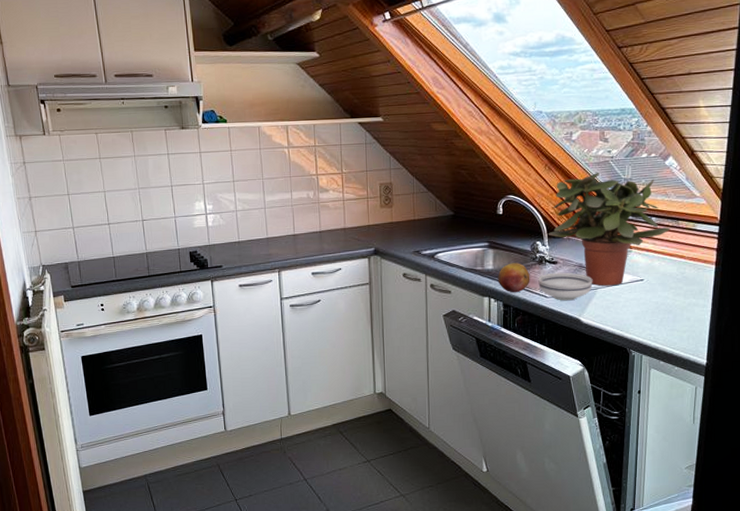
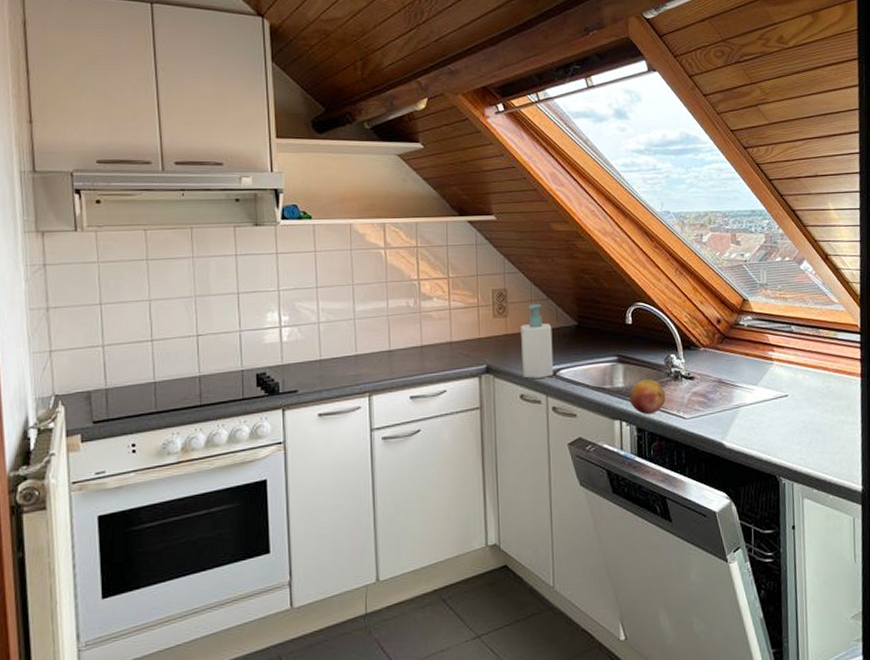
soap bottle: none [404,195,432,261] -> present [521,303,554,379]
bowl: present [538,272,593,300] -> none [674,389,735,422]
potted plant: present [548,172,671,286] -> none [682,276,812,404]

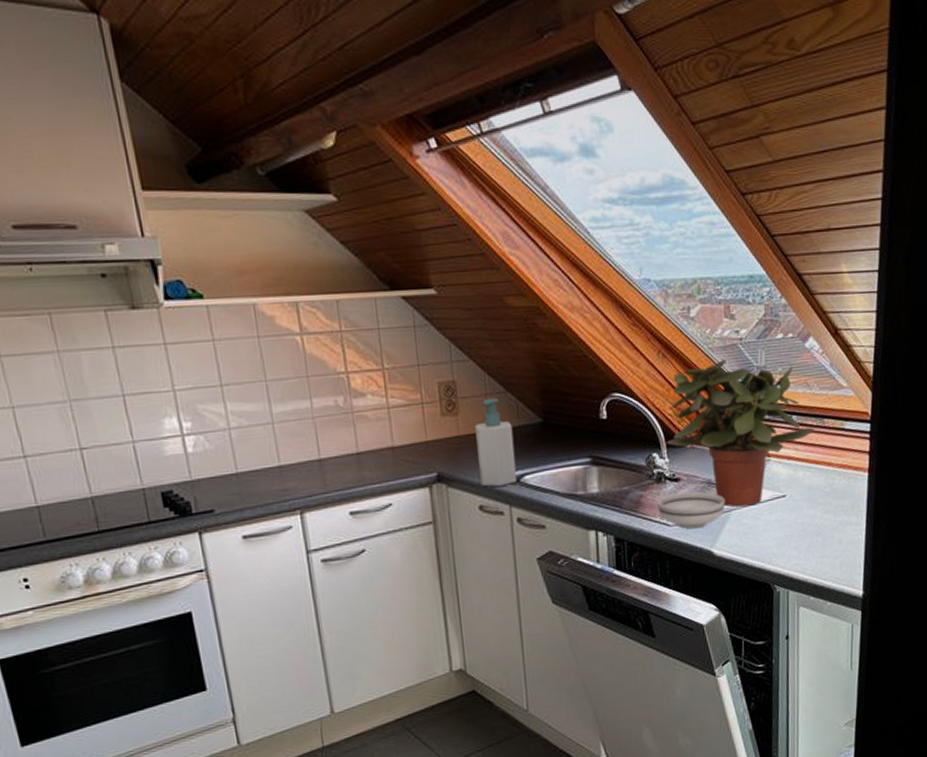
fruit: present [629,379,666,415] -> none [605,482,648,523]
bowl: none [674,389,735,422] -> present [657,491,725,529]
potted plant: none [682,276,812,404] -> present [666,358,815,507]

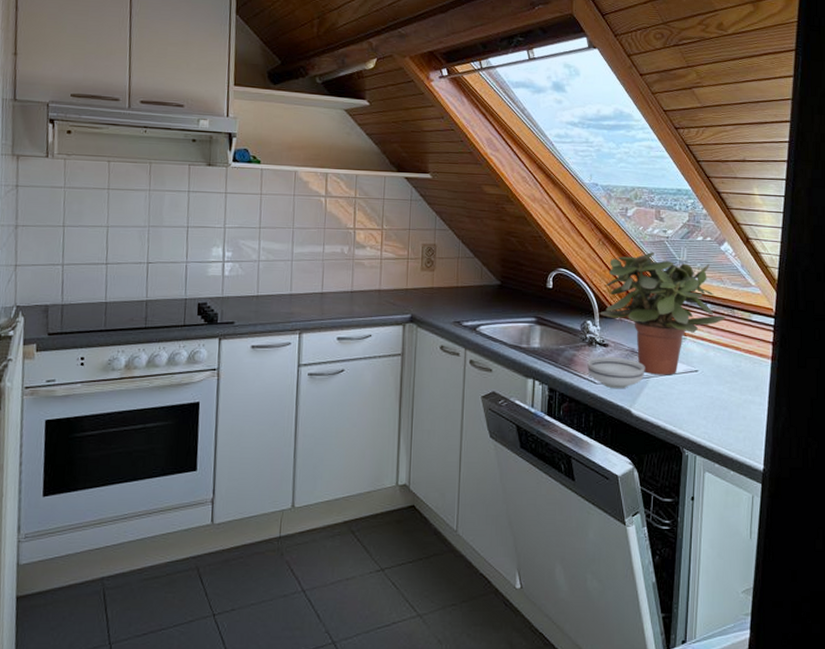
soap bottle: present [475,397,518,487] -> none [443,260,476,333]

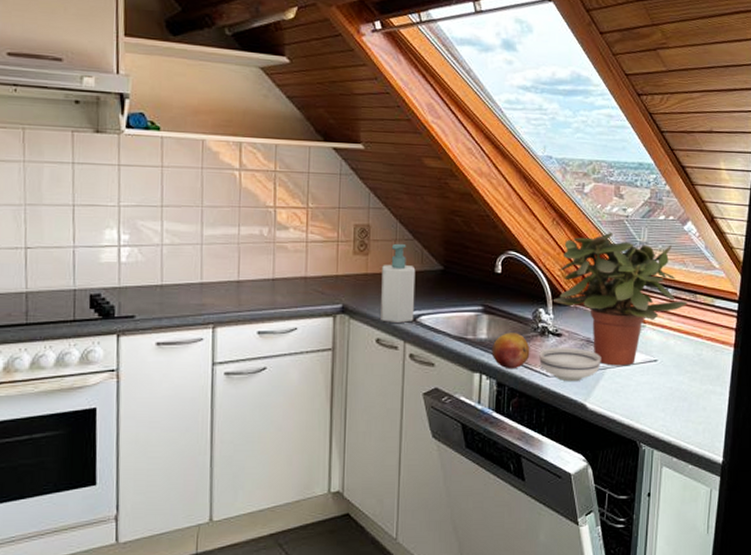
soap bottle: none [443,260,476,333] -> present [379,243,416,324]
fruit: none [543,342,579,376] -> present [491,332,530,369]

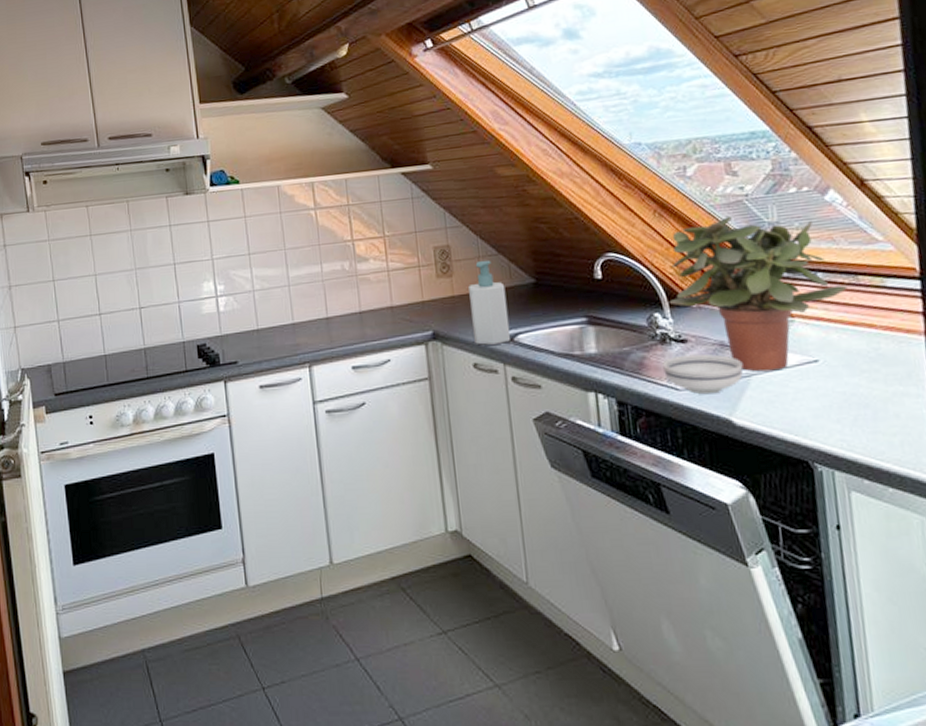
fruit: present [491,332,530,369] -> none [604,343,652,386]

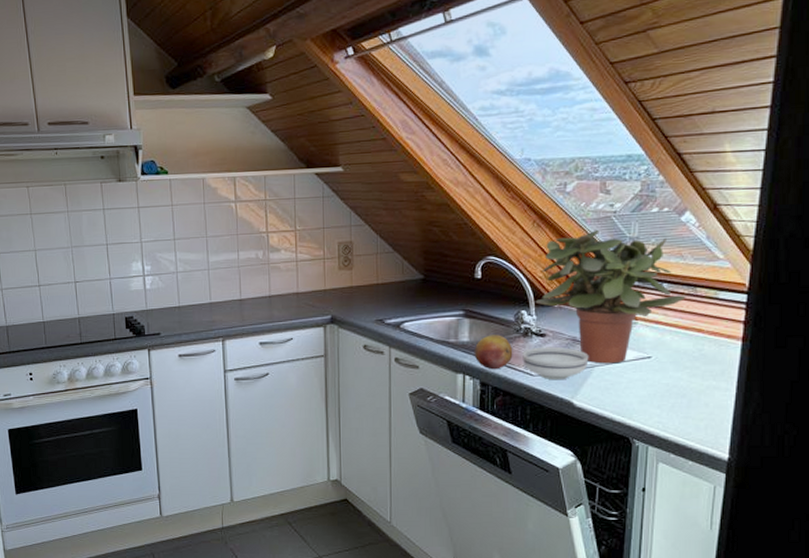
soap bottle: present [468,260,511,346] -> none [365,256,398,331]
fruit: none [604,343,652,386] -> present [474,335,513,370]

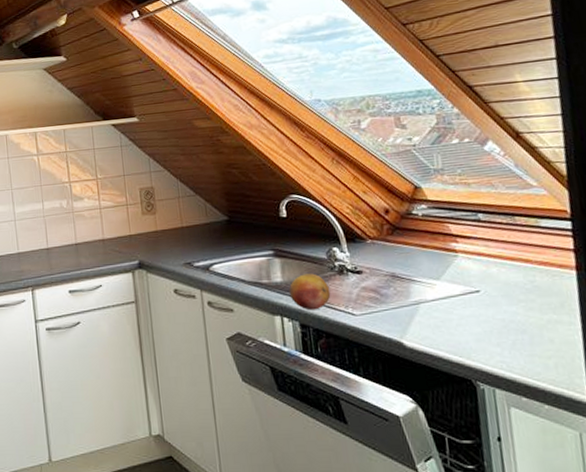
bowl: present [523,346,589,379] -> none [340,283,413,319]
potted plant: present [535,229,686,364] -> none [345,163,506,300]

